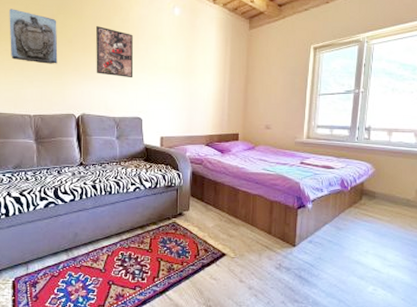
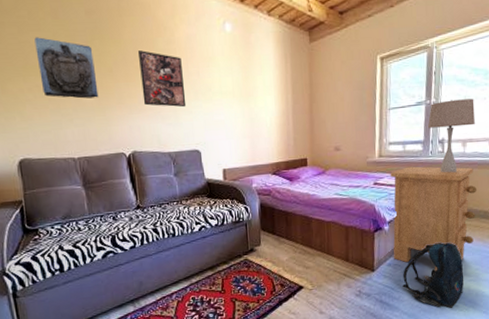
nightstand: none [314,150,400,253] -> present [390,166,476,272]
backpack: none [322,226,384,291] -> present [402,242,464,308]
table lamp: none [356,91,402,159] -> present [428,98,475,173]

